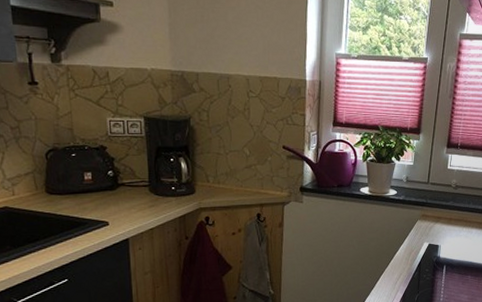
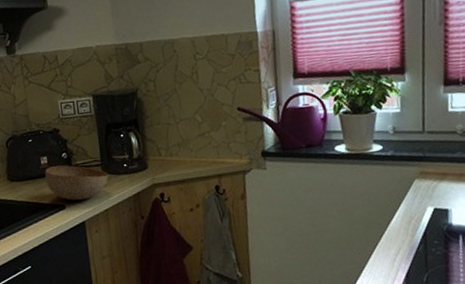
bowl: none [88,183,155,218] -> present [45,165,108,201]

